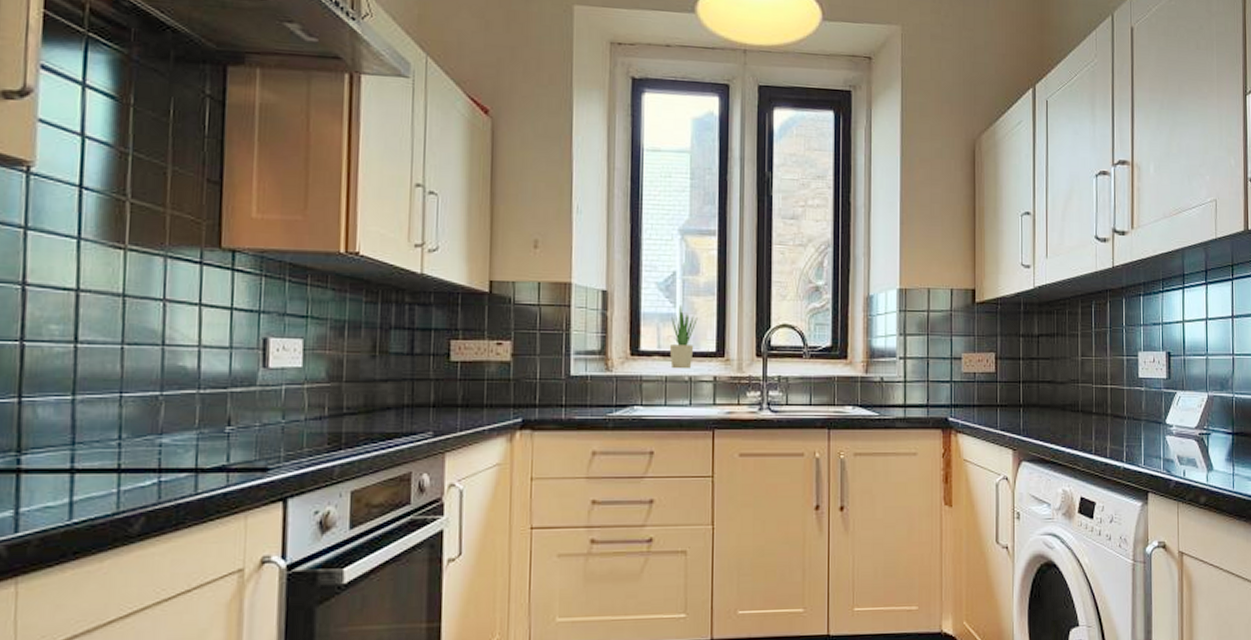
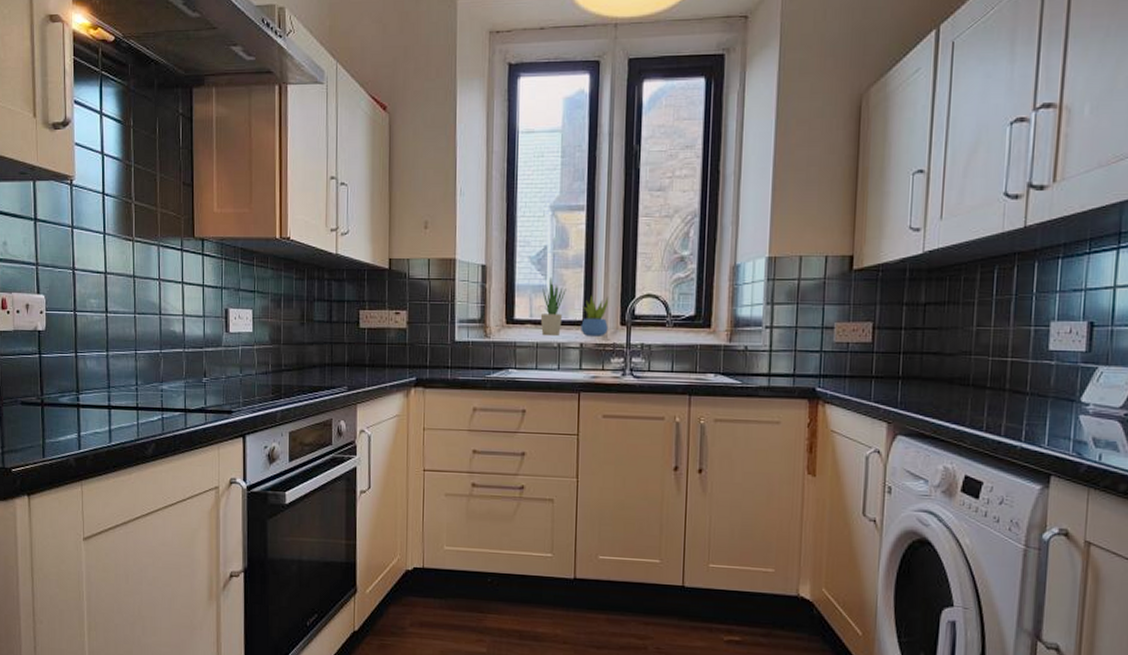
succulent plant: none [714,324,744,370] -> present [581,295,609,338]

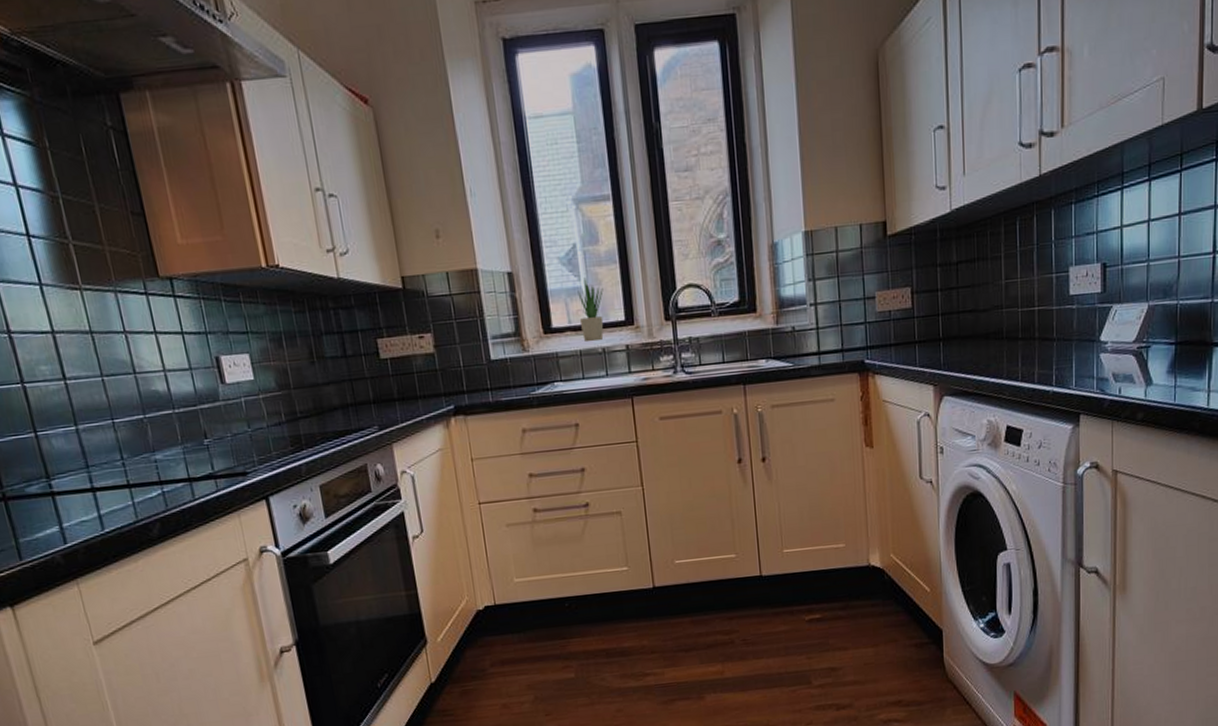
succulent plant: present [581,295,609,338] -> none [623,291,653,338]

